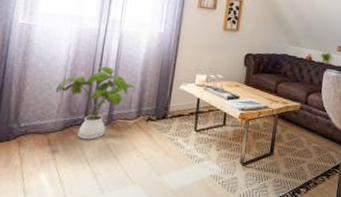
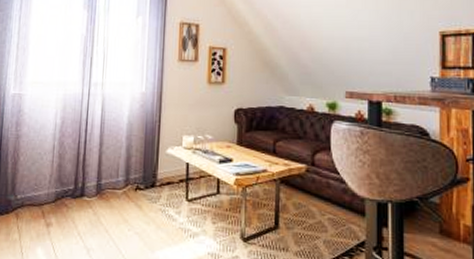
house plant: present [55,66,134,140] -> none [46,132,120,212]

